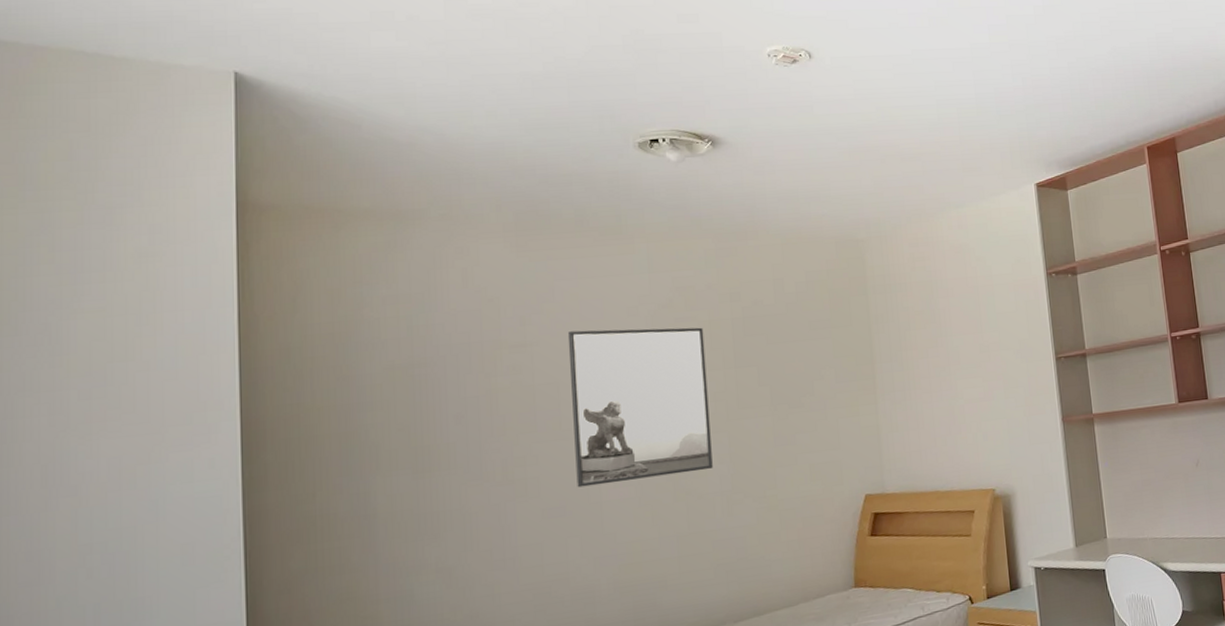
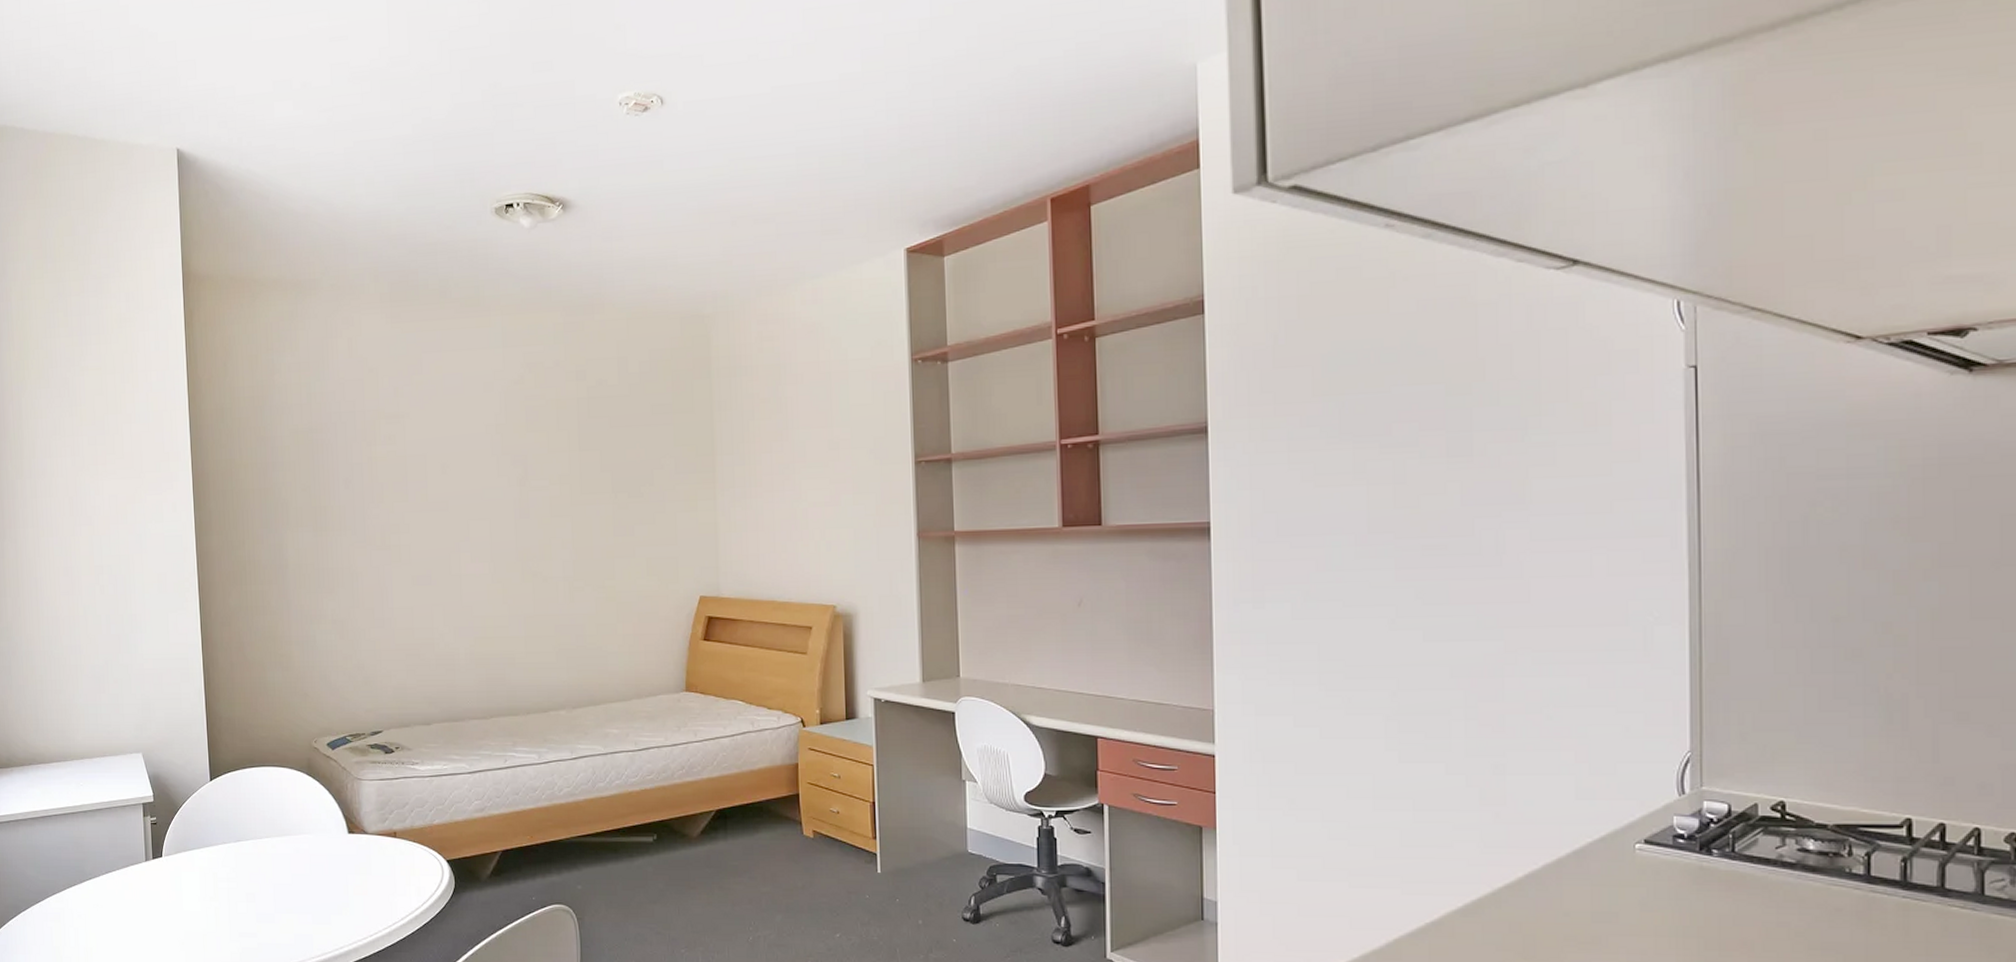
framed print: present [567,327,713,488] -> none [433,404,557,559]

